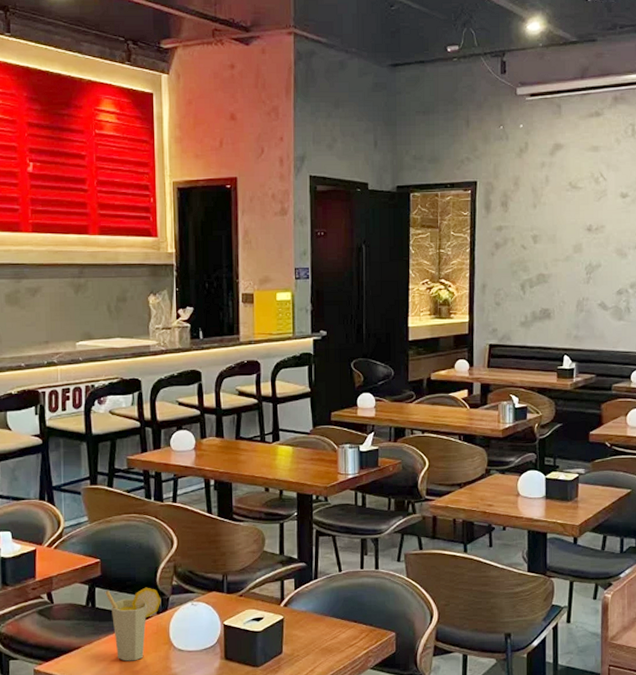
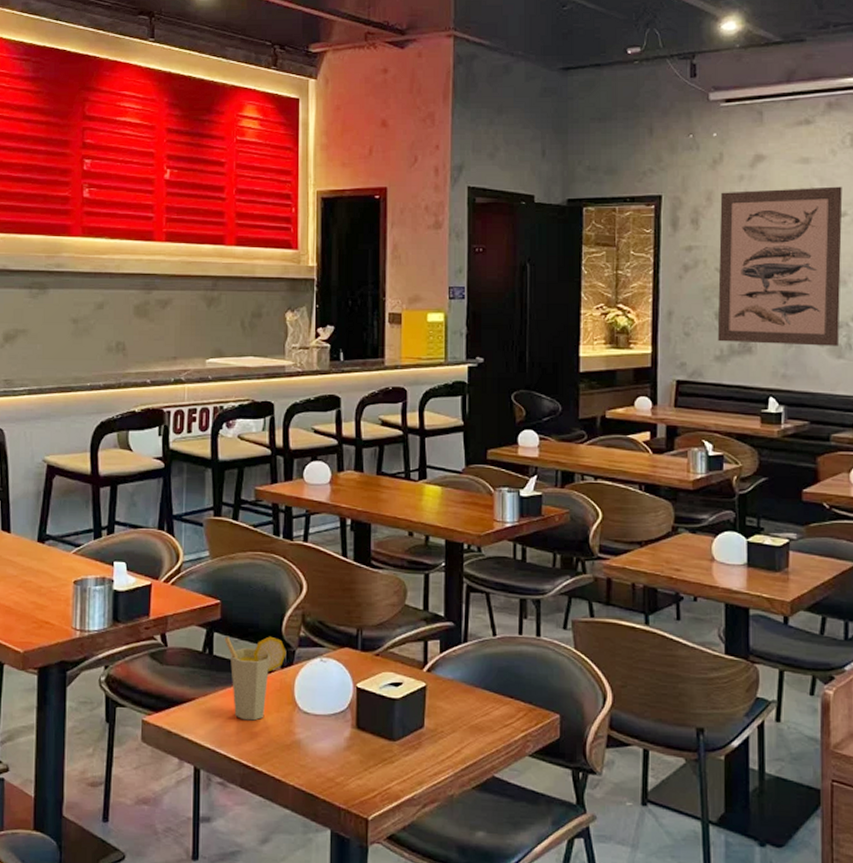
wall art: none [523,171,625,310] -> present [717,186,843,346]

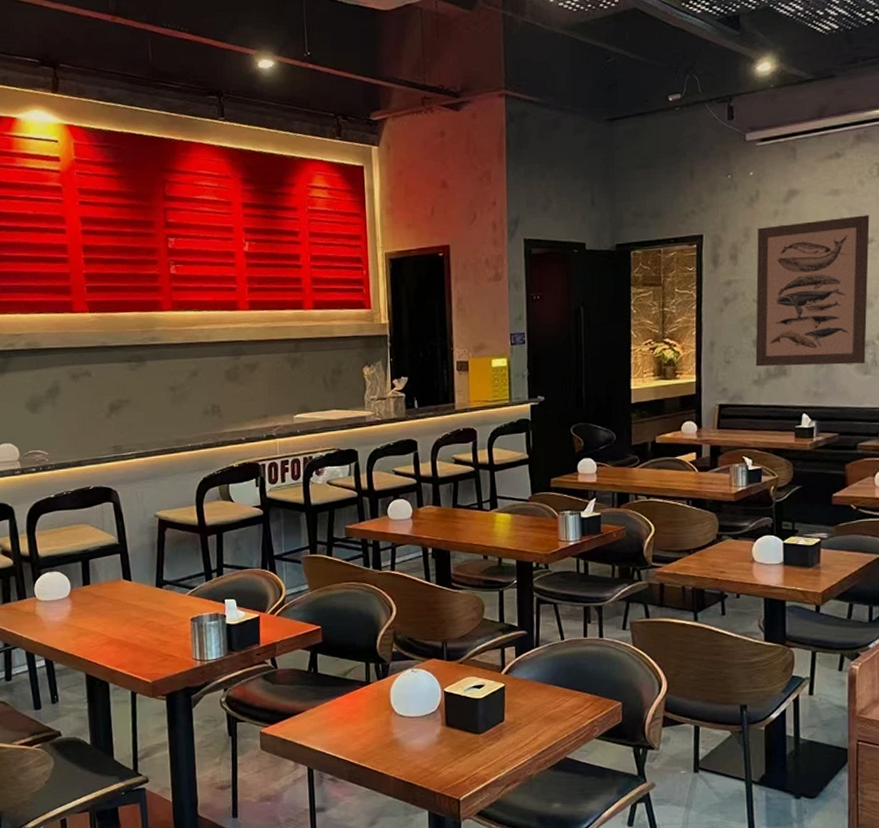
cup: present [224,636,287,721] -> none [327,653,382,726]

